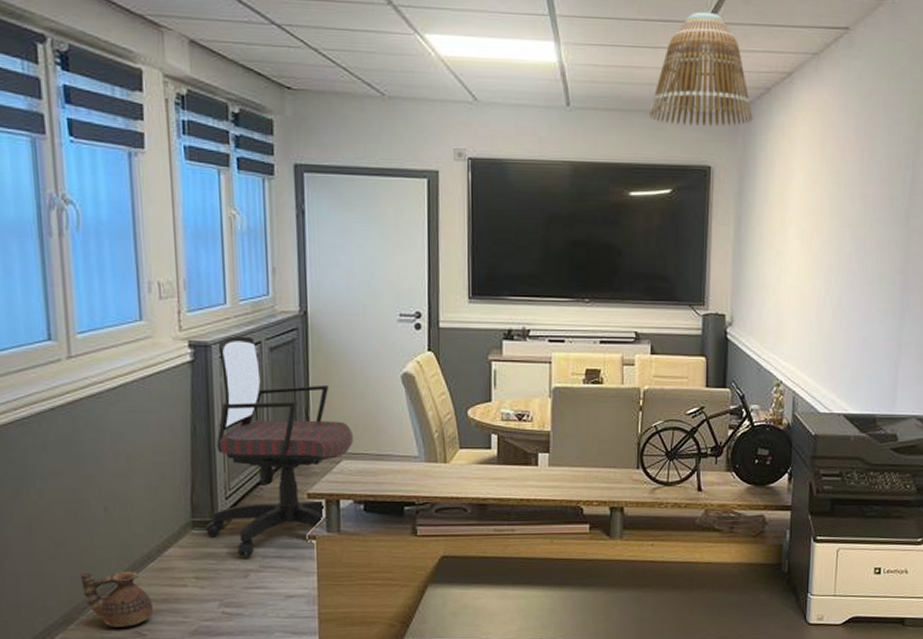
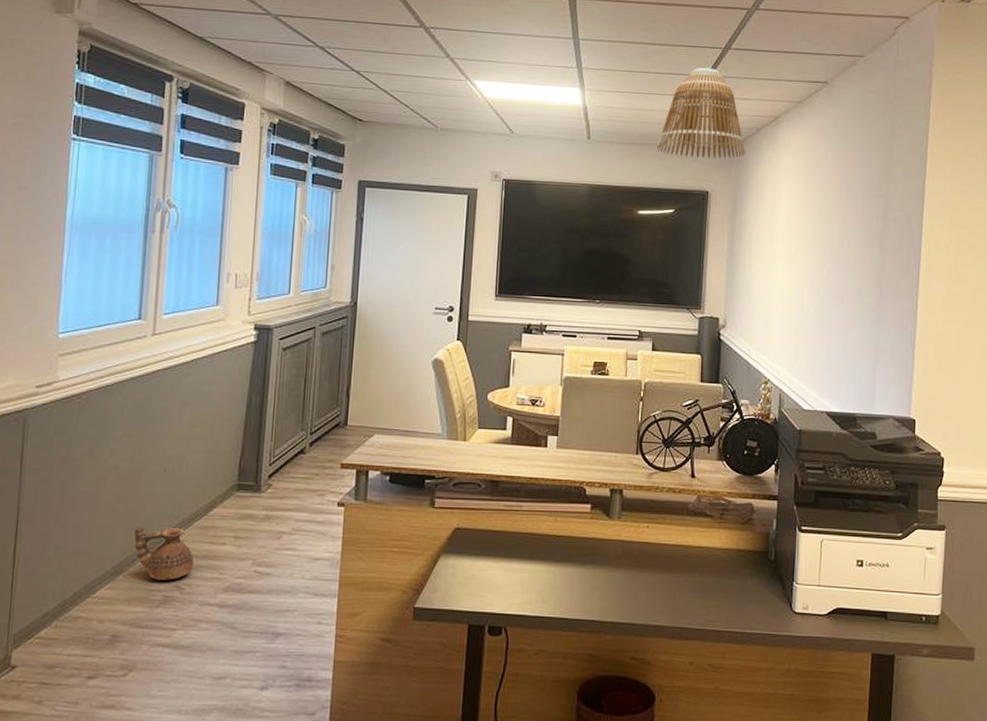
office chair: present [205,336,353,557] -> none [249,321,386,520]

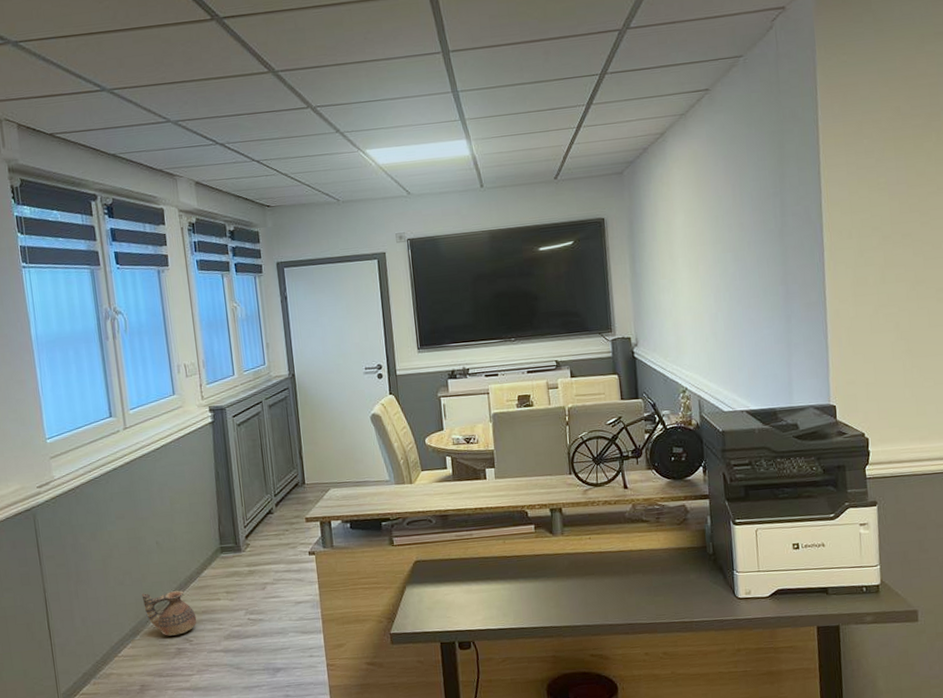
lamp shade: present [656,67,745,159] -> none [547,96,635,189]

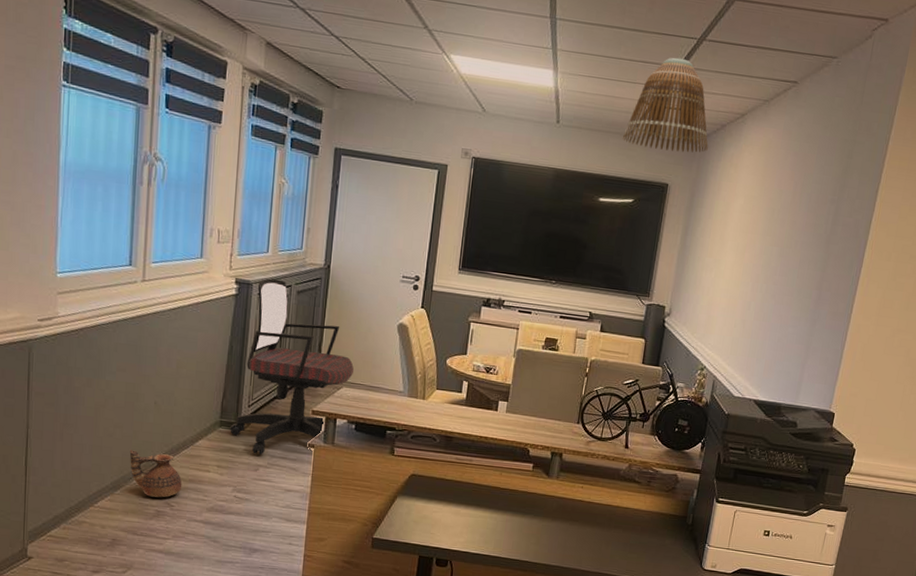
office chair: none [230,398,338,573] -> present [230,278,354,455]
lamp shade: none [547,96,635,189] -> present [622,57,708,153]

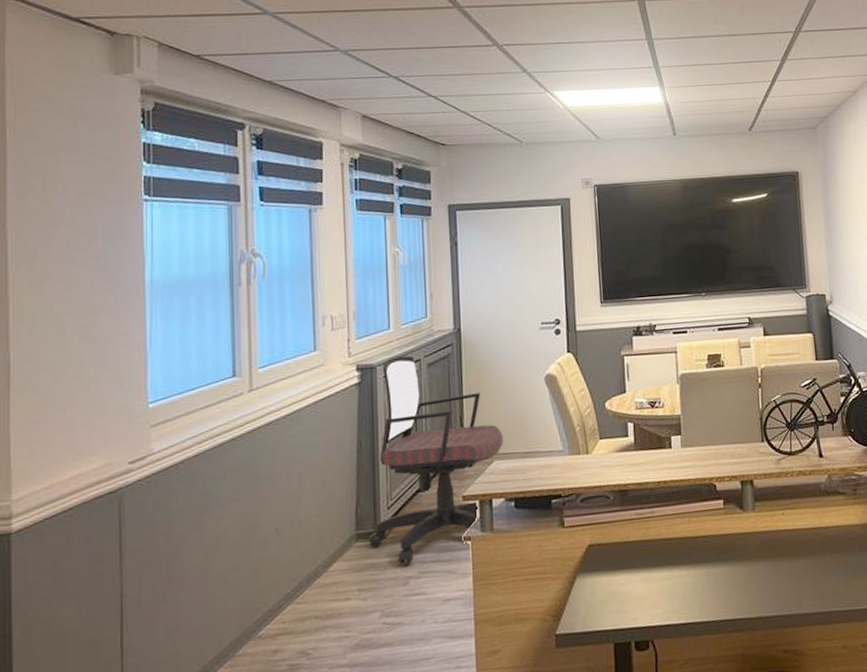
ceramic jug: present [129,450,182,498] -> none [250,589,319,649]
lamp shade: present [622,57,708,153] -> none [741,52,829,141]

